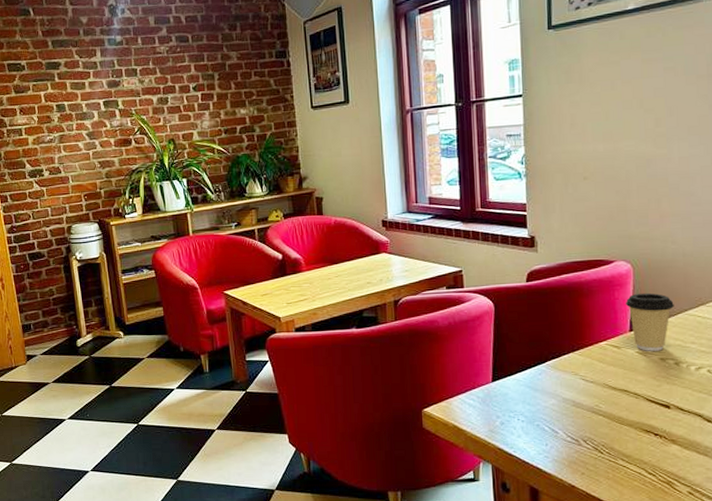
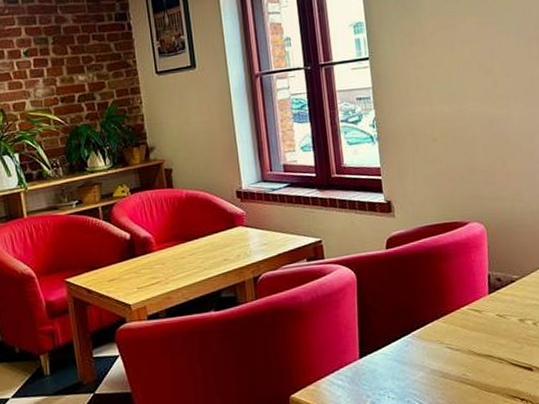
coffee cup: present [625,292,674,351] -> none [481,253,527,313]

